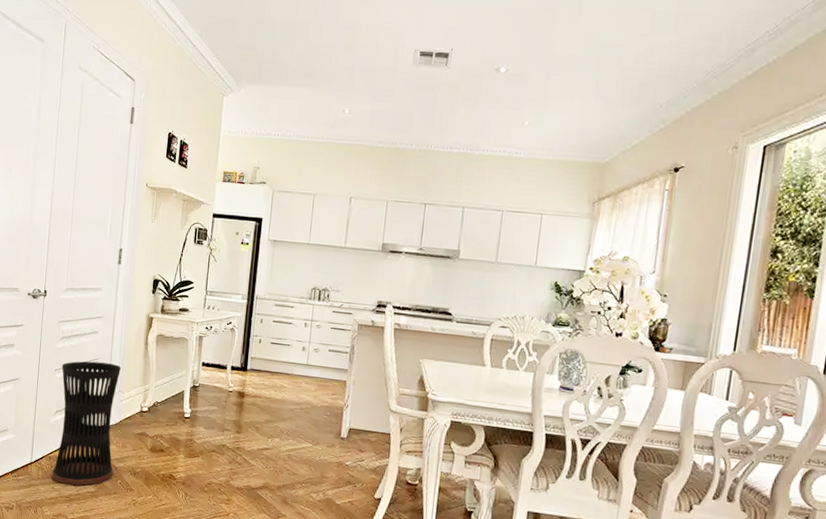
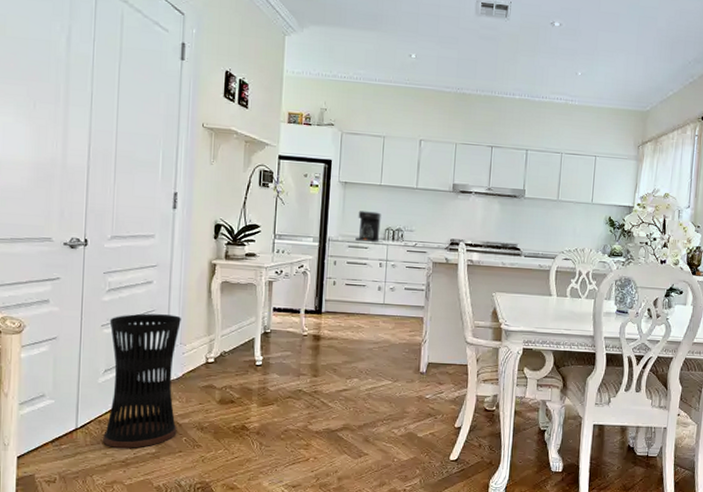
coffee maker: none [281,269,308,303] -> present [354,211,381,243]

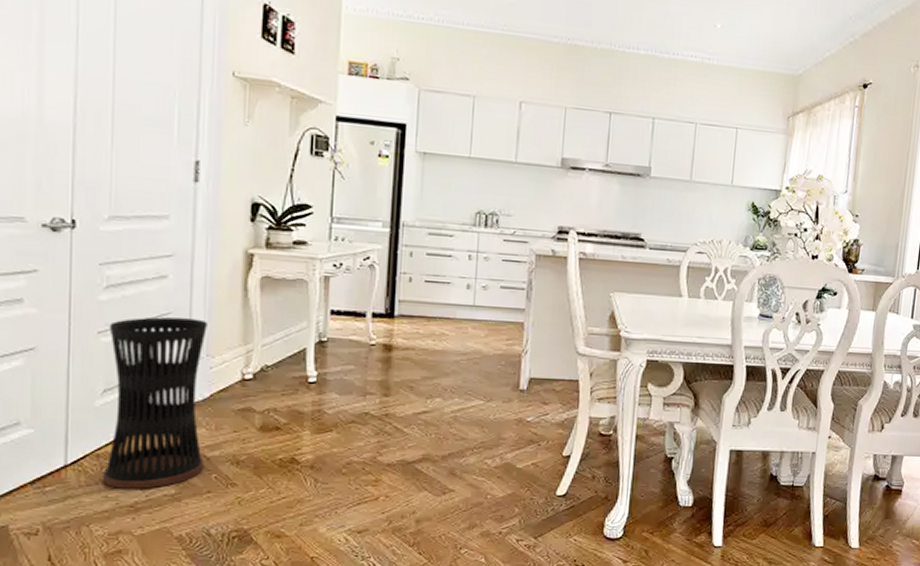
coffee maker: present [354,211,381,243] -> none [436,189,471,230]

